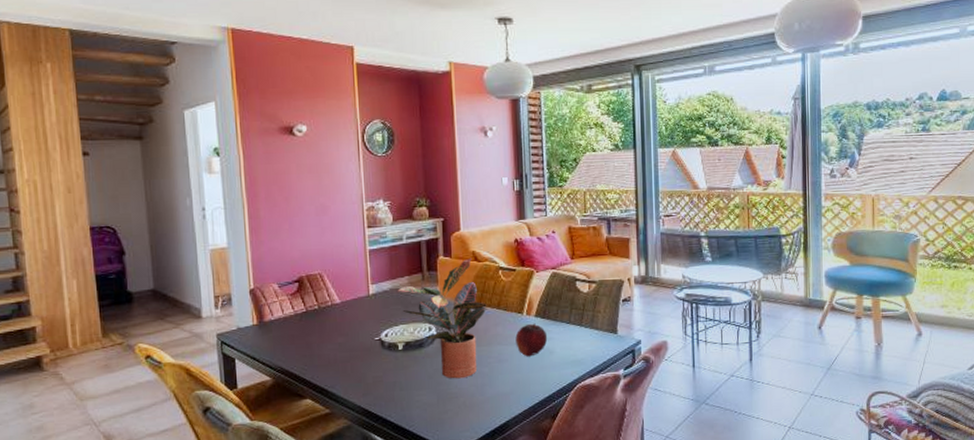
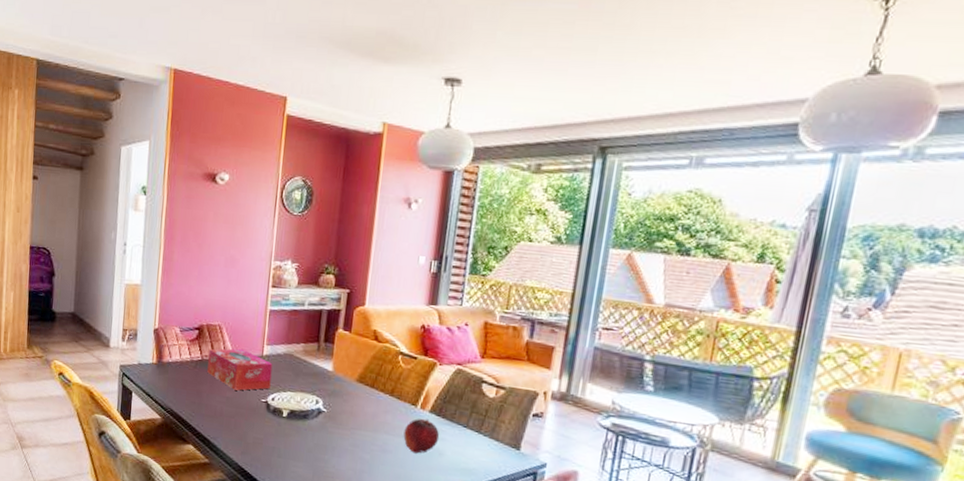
tissue box: none [313,292,382,334] -> present [207,348,273,391]
potted plant: present [396,257,488,379] -> none [289,336,381,460]

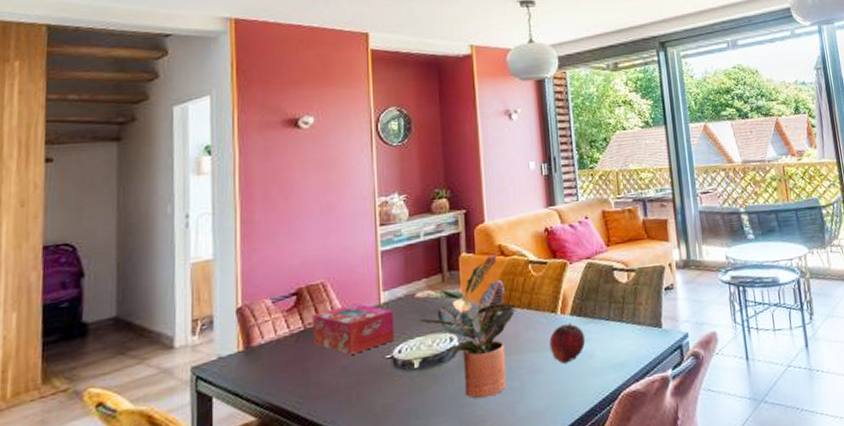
potted plant: none [289,336,381,460] -> present [412,252,517,399]

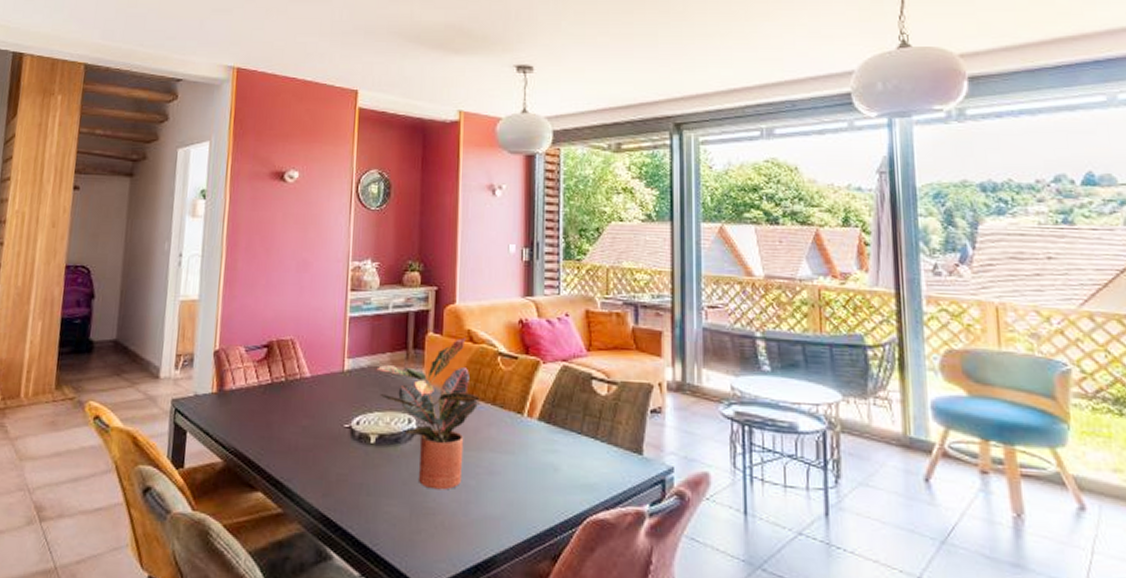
tissue box: present [313,303,394,355] -> none [278,365,356,417]
fruit: present [549,323,586,364] -> none [512,428,553,472]

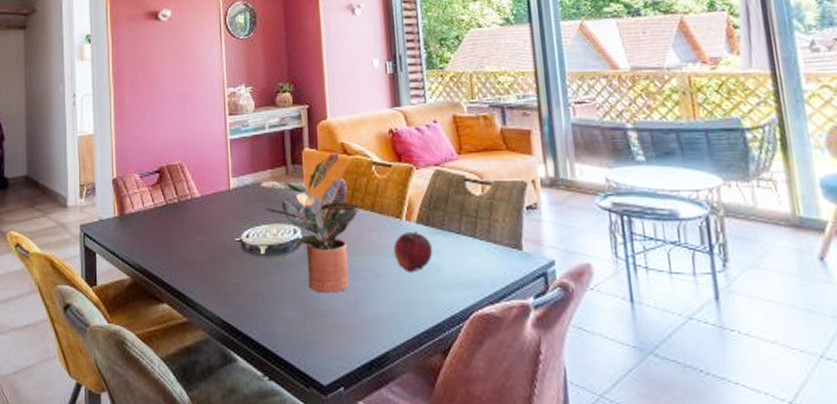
fruit: none [512,428,553,472] -> present [393,231,433,272]

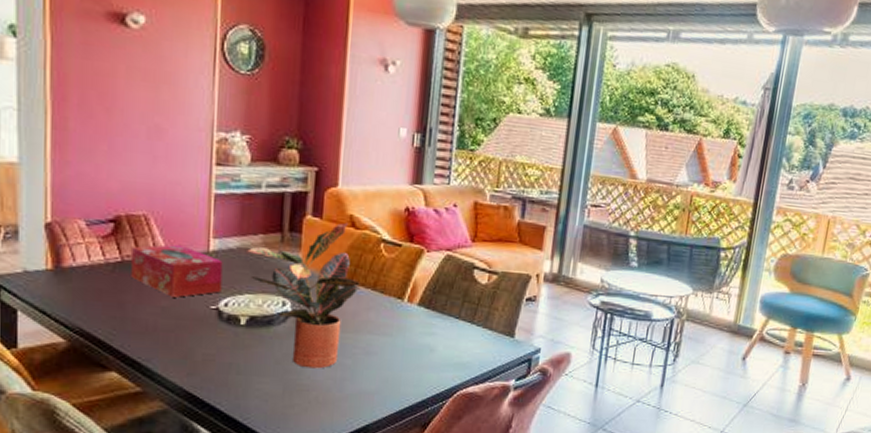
tissue box: none [173,185,243,233] -> present [131,244,223,298]
fruit: present [393,231,433,272] -> none [389,312,430,352]

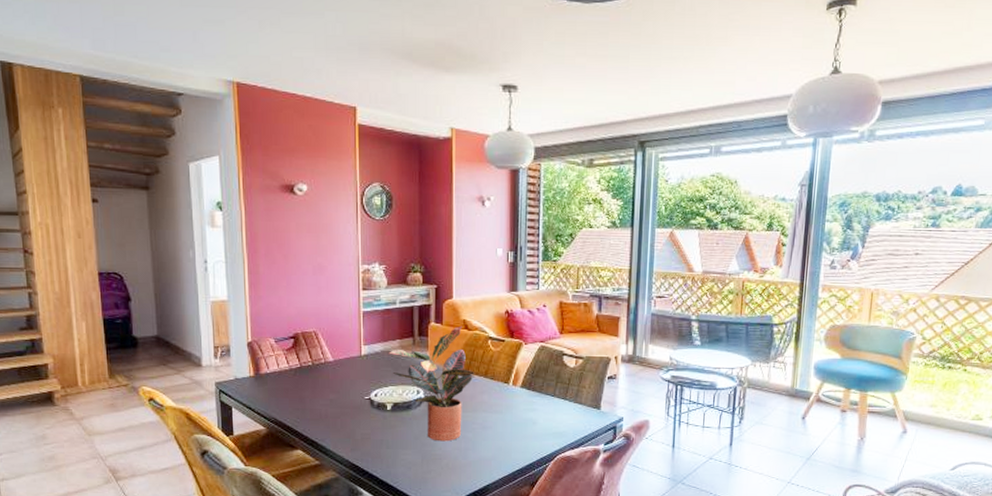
tissue box: present [131,244,223,298] -> none [307,351,372,392]

